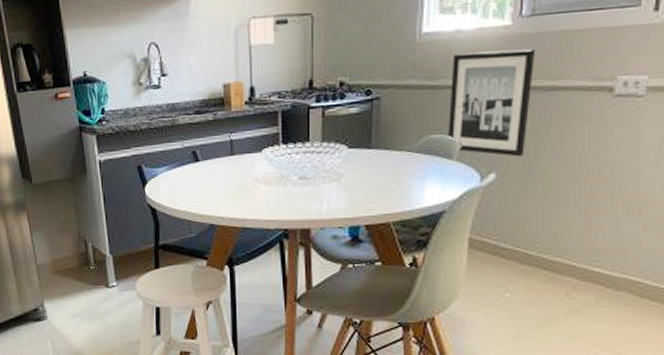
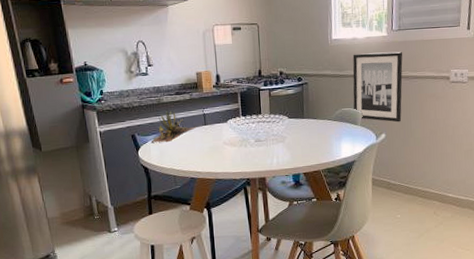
succulent plant: none [161,134,221,177] -> present [151,110,197,143]

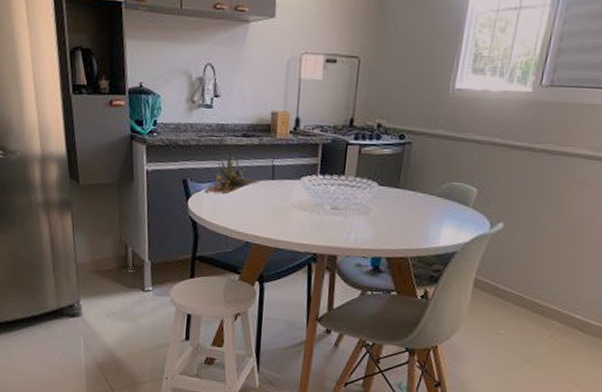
wall art: present [353,51,403,123] -> none [467,112,550,211]

